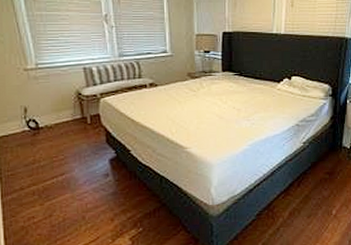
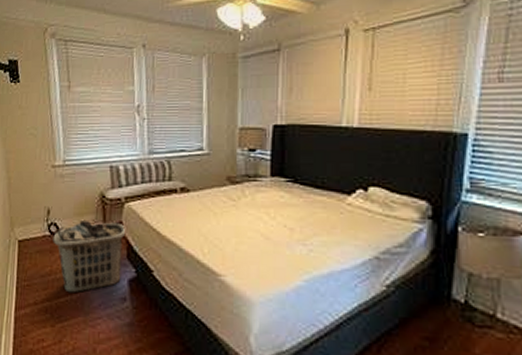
clothes hamper: none [33,115,105,176] -> present [53,221,127,293]

